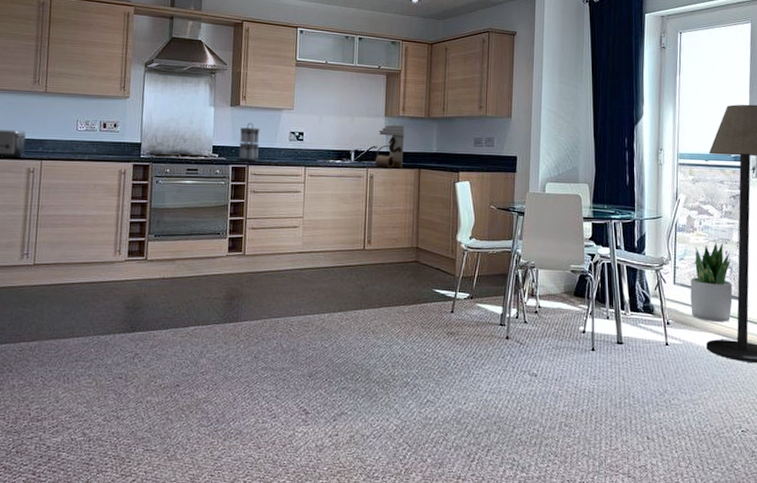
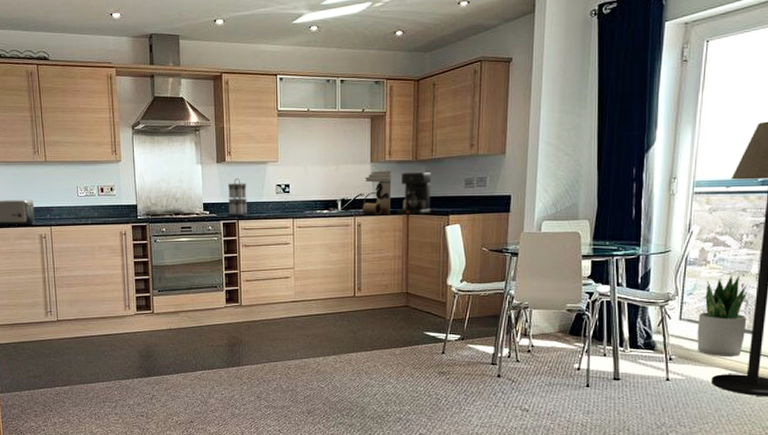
coffee maker: none [408,128,443,171] -> present [396,172,432,216]

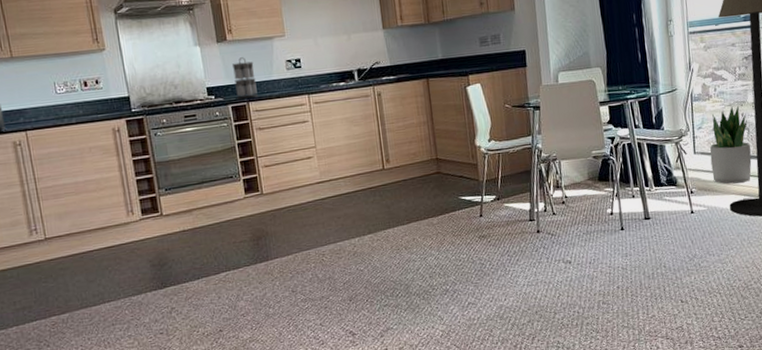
paper towel holder: present [362,171,392,217] -> none [378,36,410,84]
coffee maker: present [396,172,432,216] -> none [415,34,450,80]

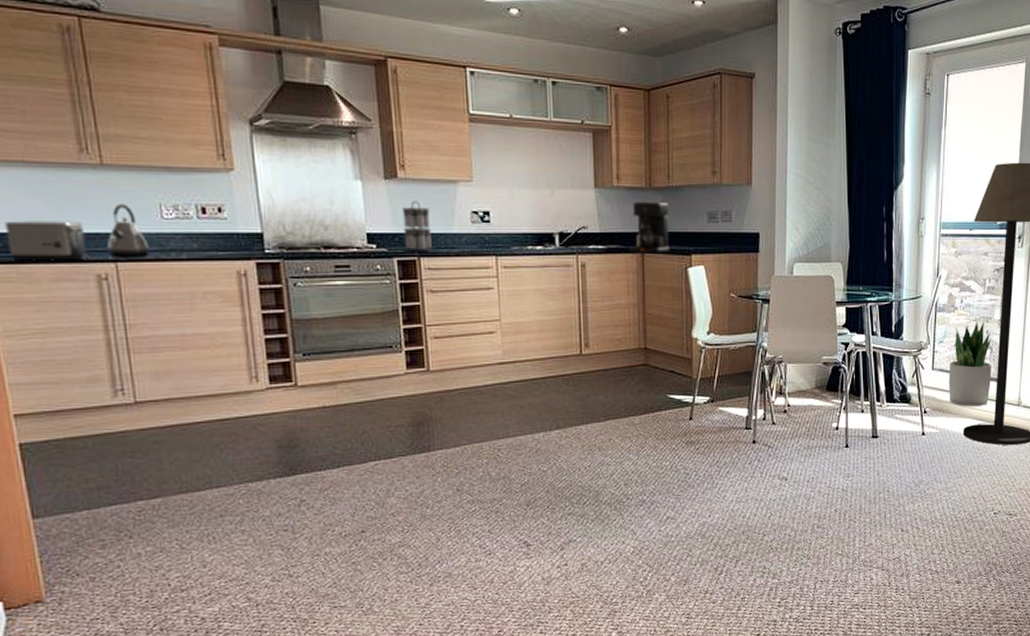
kettle: none [18,85,49,129] -> present [106,204,150,259]
coffee maker: none [415,34,450,80] -> present [629,201,670,255]

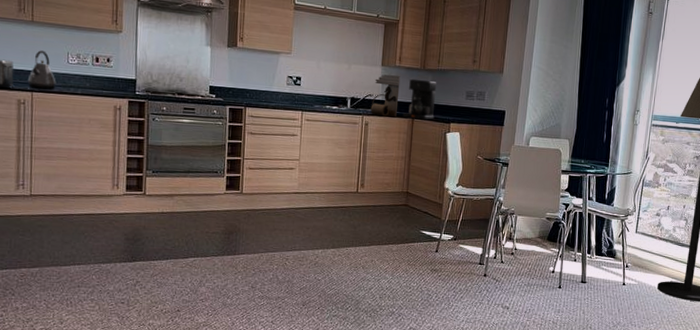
spice rack: present [403,201,432,254] -> none [236,65,258,105]
paper towel holder: none [586,199,622,255] -> present [370,74,401,119]
planter: present [949,322,992,407] -> none [647,198,688,267]

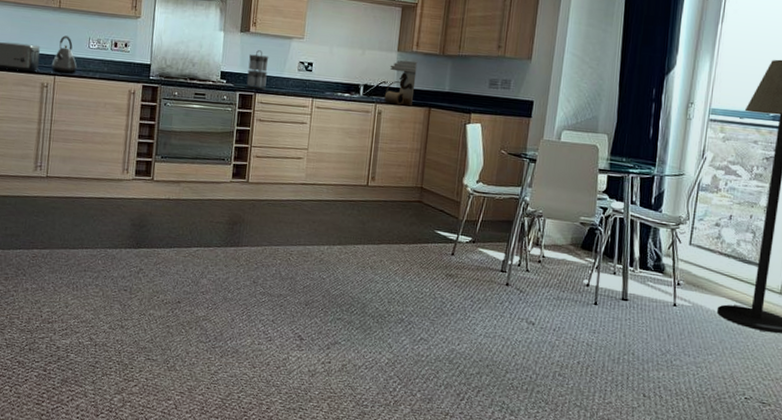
spice rack: none [236,65,258,105] -> present [246,50,269,91]
coffee maker: present [402,78,437,121] -> none [418,65,457,111]

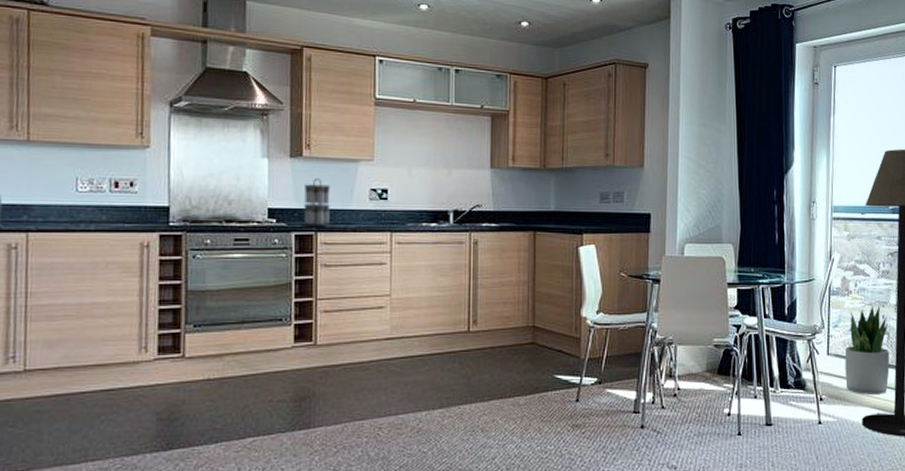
kettle: present [51,35,77,75] -> none [20,177,61,229]
paper towel holder: present [384,60,418,108] -> none [479,179,516,233]
planter: none [704,206,756,288] -> present [844,307,890,395]

